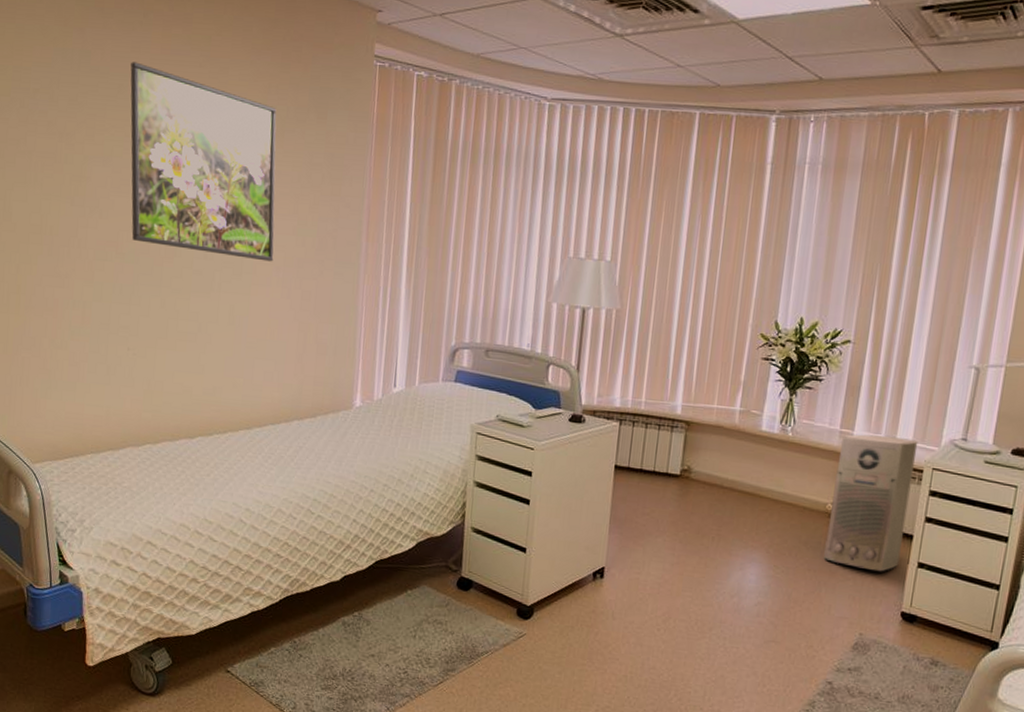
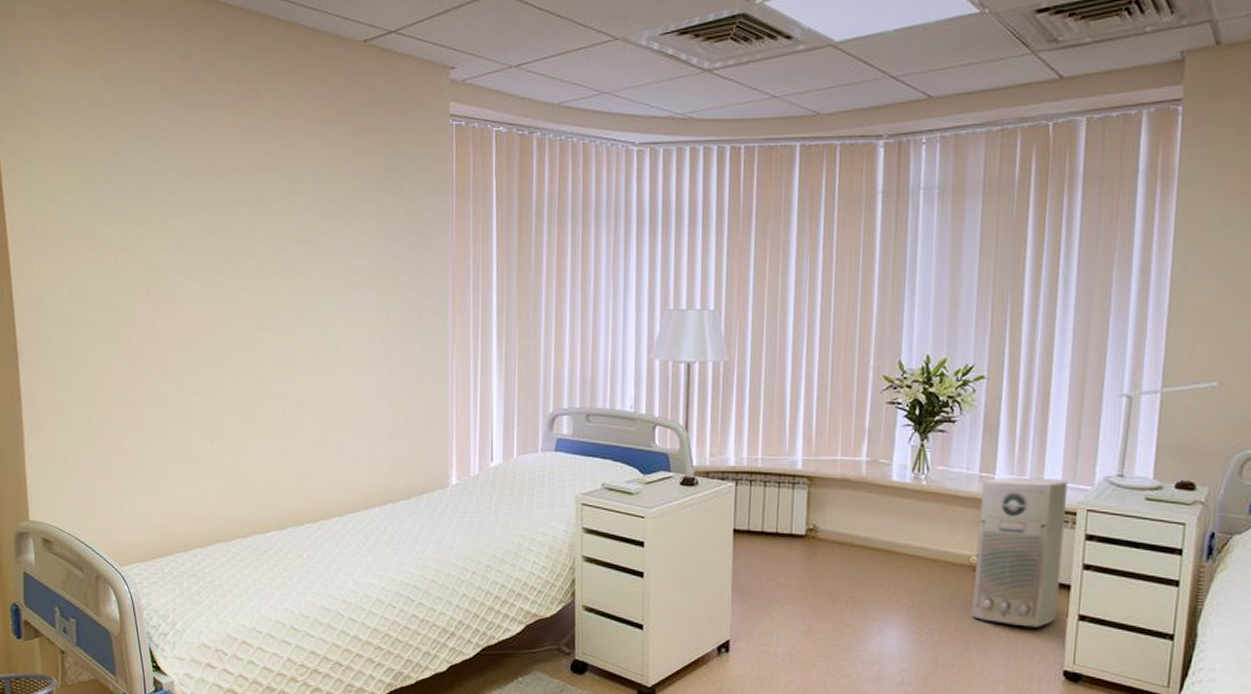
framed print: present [130,62,277,262] -> none [200,143,357,339]

